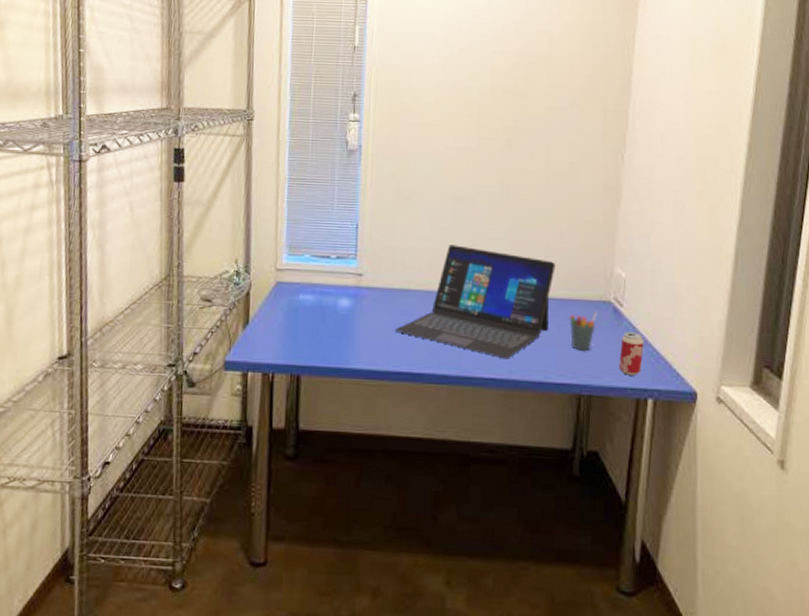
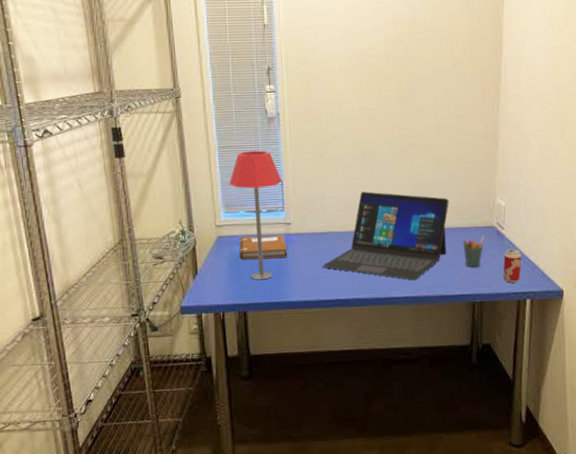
table lamp: none [296,185,357,339] -> present [229,150,282,280]
notebook: none [299,285,356,314] -> present [239,234,288,260]

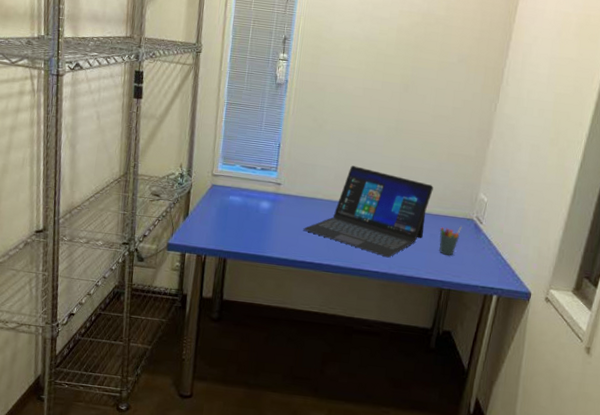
table lamp: present [229,150,282,280] -> none [230,110,280,232]
notebook: present [239,234,288,260] -> none [229,189,274,215]
beverage can: present [503,248,522,283] -> none [474,243,496,277]

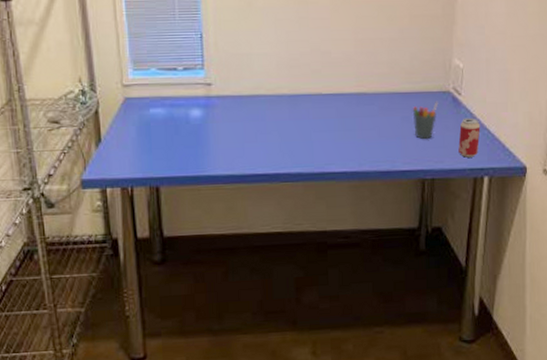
laptop: present [303,166,434,258] -> none [248,48,398,153]
beverage can: none [474,243,496,277] -> present [458,117,481,158]

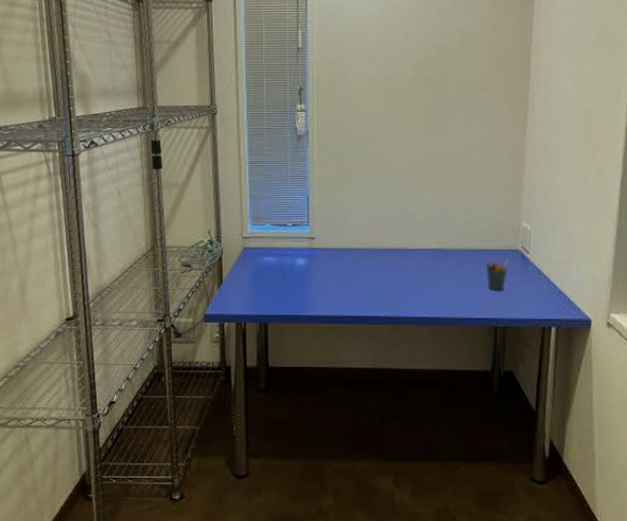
beverage can: present [458,117,481,158] -> none [527,273,547,309]

